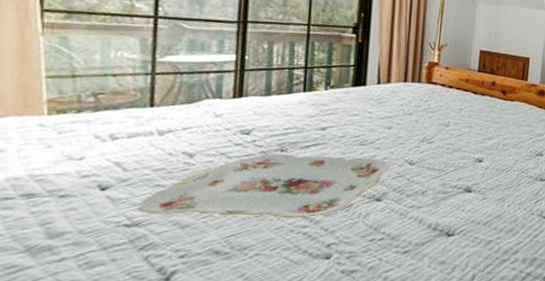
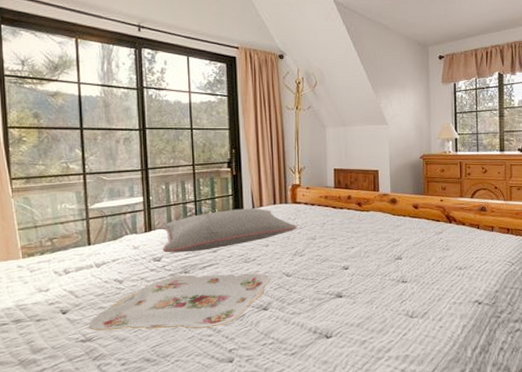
pillow: none [254,82,429,128] -> present [161,208,297,253]

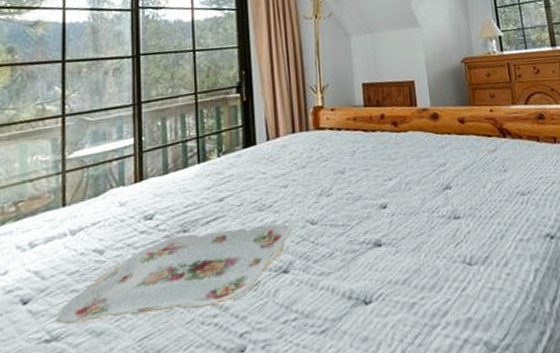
pillow: present [161,208,297,253] -> none [155,139,322,208]

